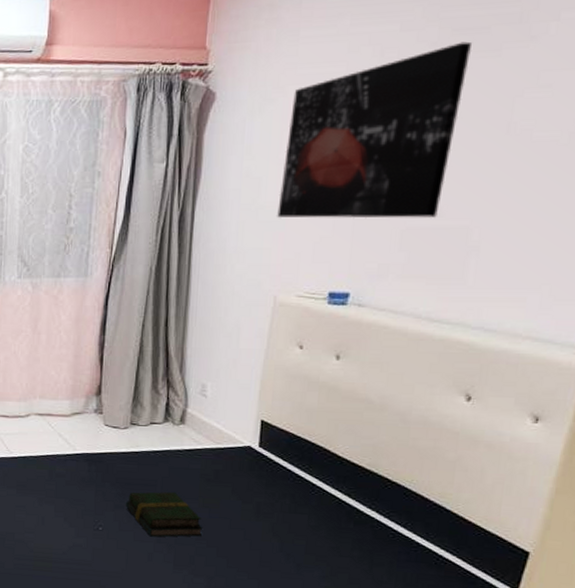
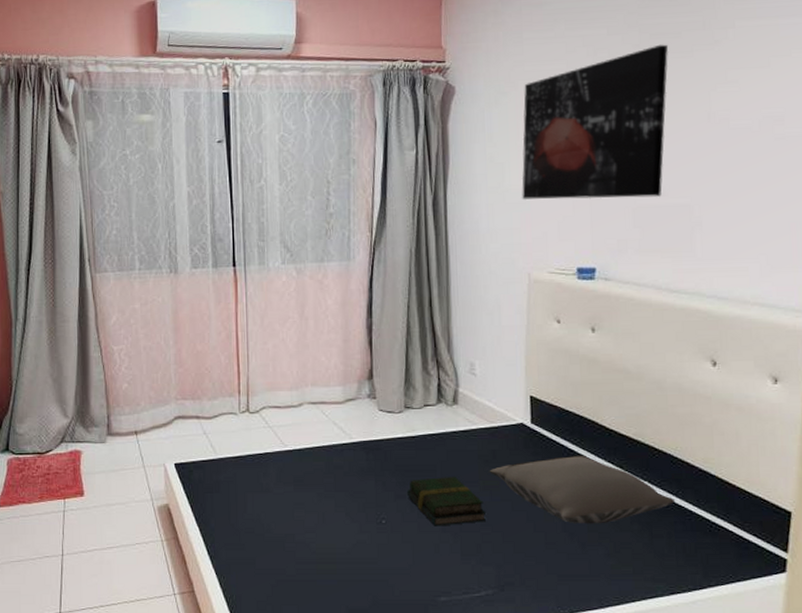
pillow: none [210,480,403,548] -> present [489,455,676,524]

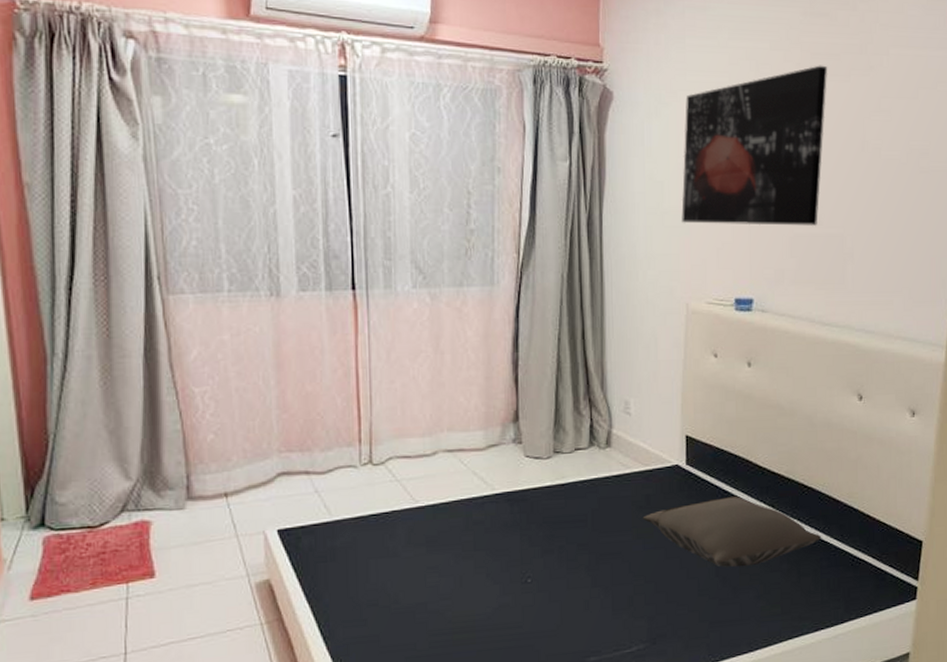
book: present [406,476,487,526] -> none [554,525,639,582]

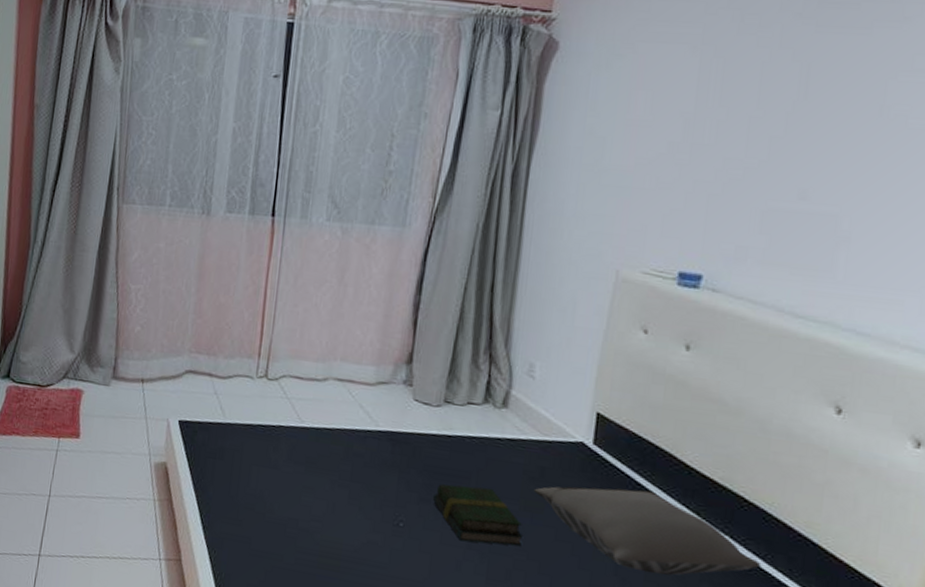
book: none [554,525,639,582] -> present [432,484,524,546]
wall art: present [681,65,827,226] -> none [622,15,840,201]

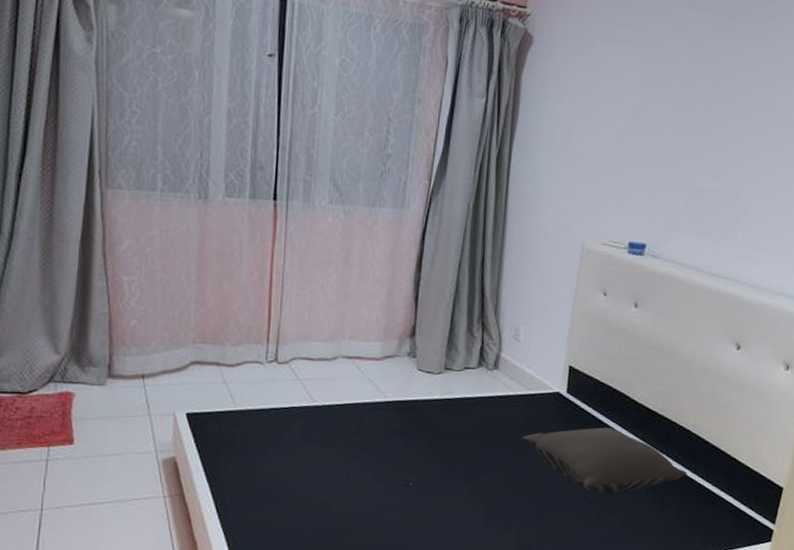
book: present [432,484,524,546] -> none [437,441,514,491]

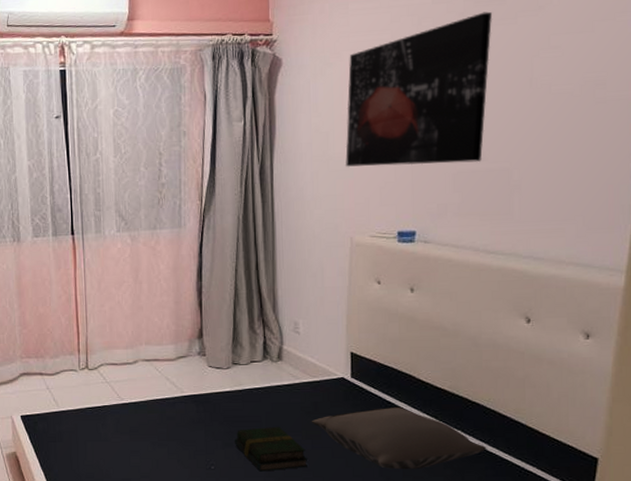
book: none [437,441,514,491] -> present [234,426,308,472]
wall art: none [586,27,740,181] -> present [345,11,492,167]

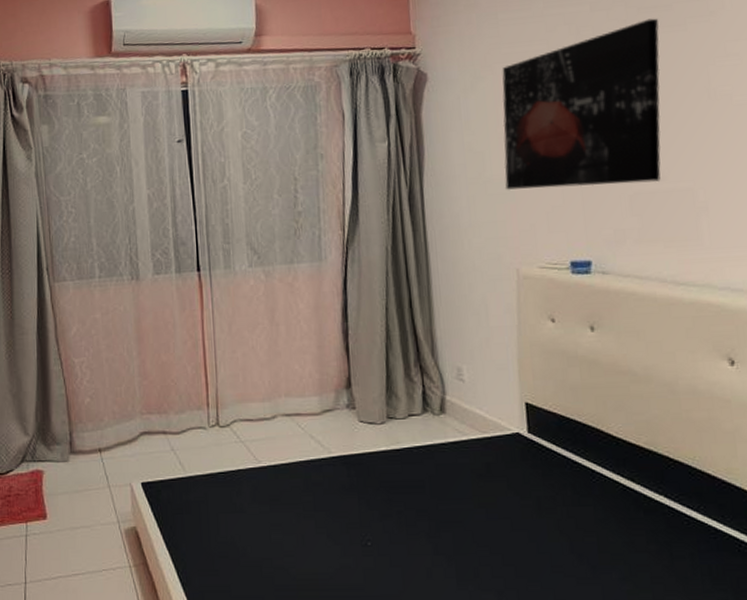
book: present [234,426,308,472] -> none [393,492,483,548]
pillow: present [311,406,487,470] -> none [483,467,697,545]

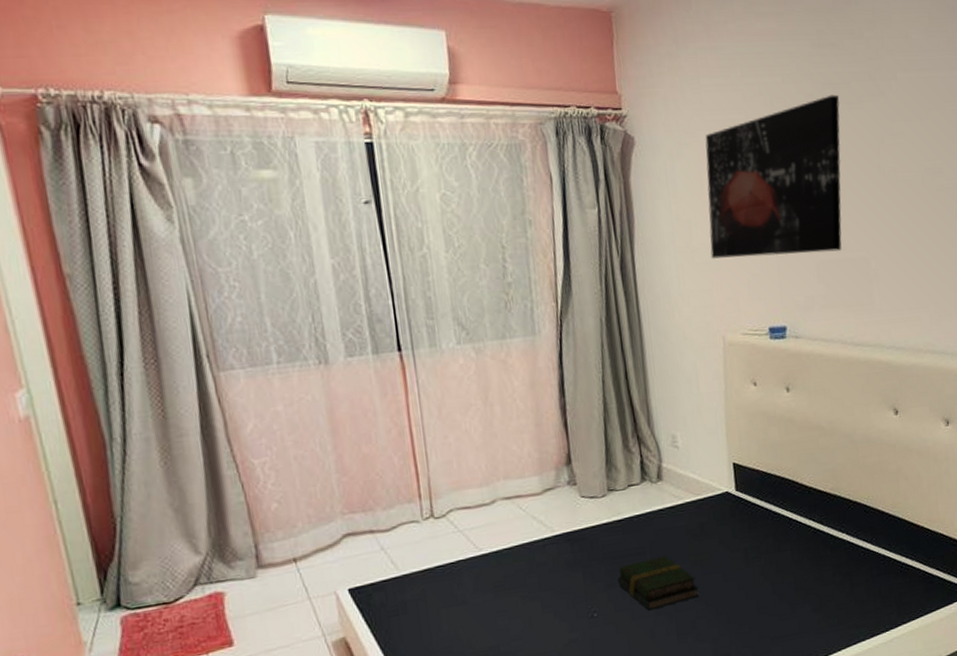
book: none [393,492,483,548] -> present [617,555,699,611]

